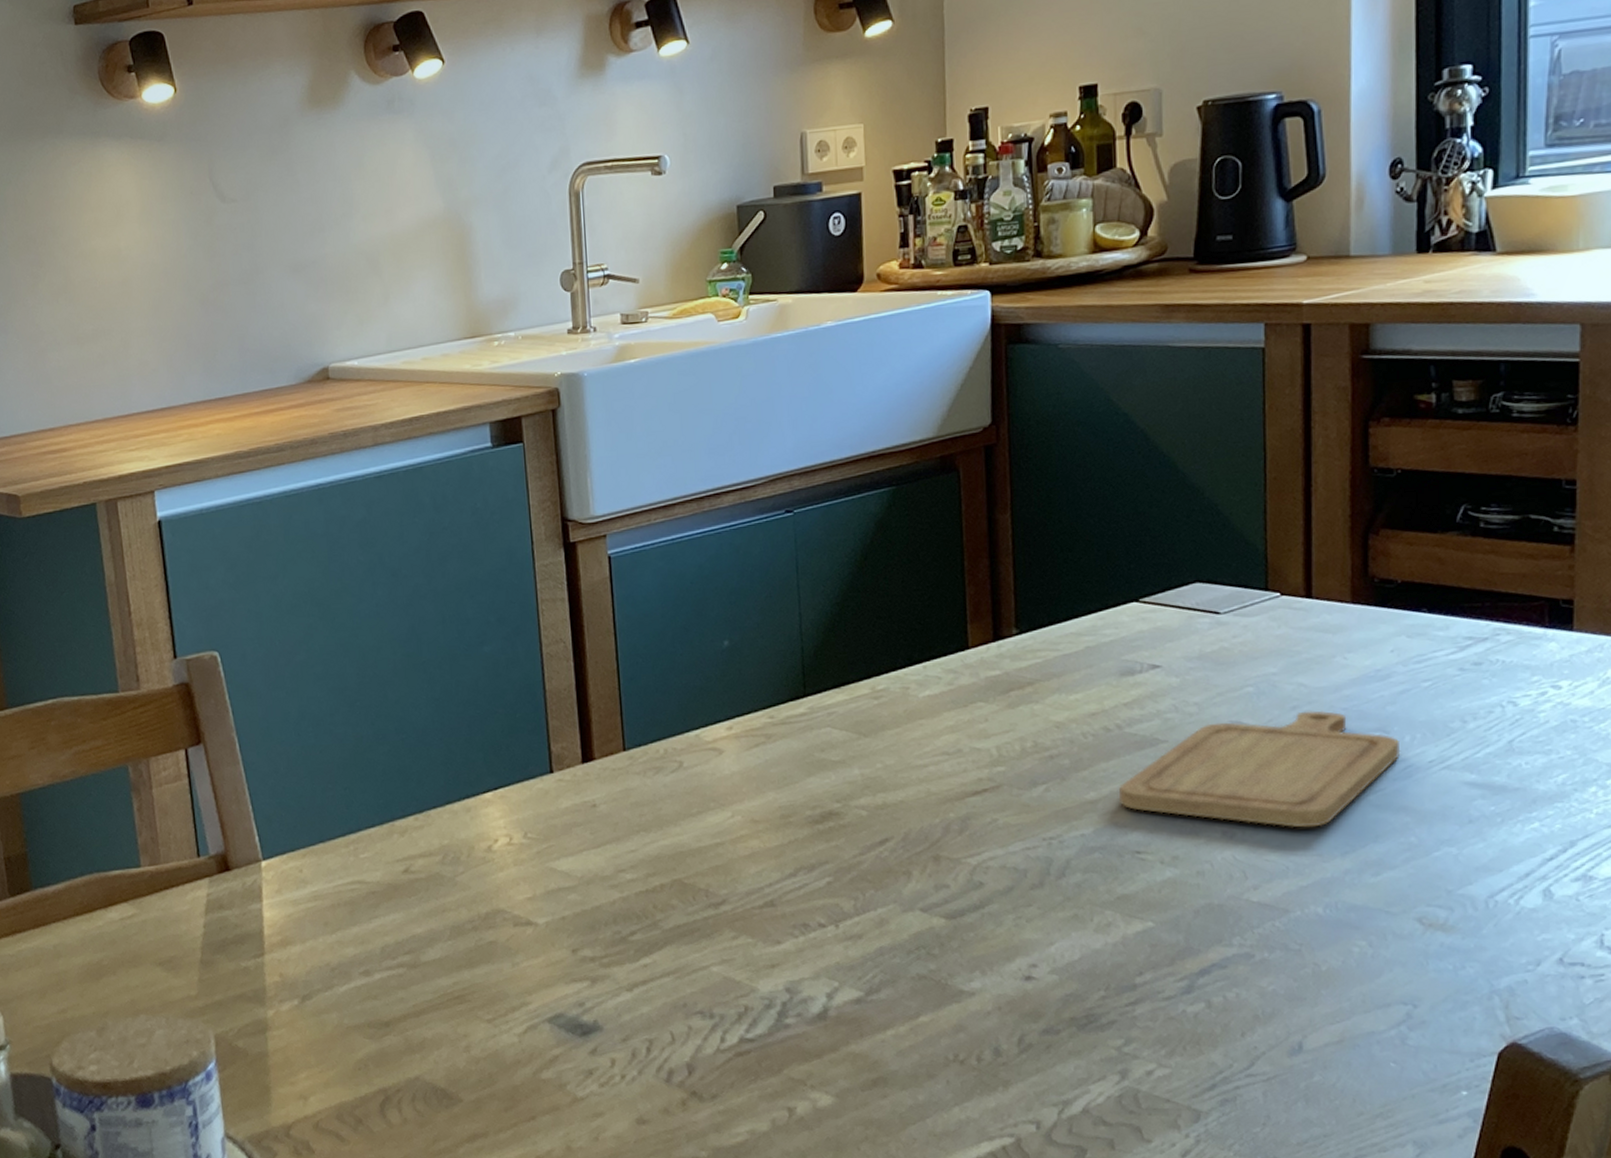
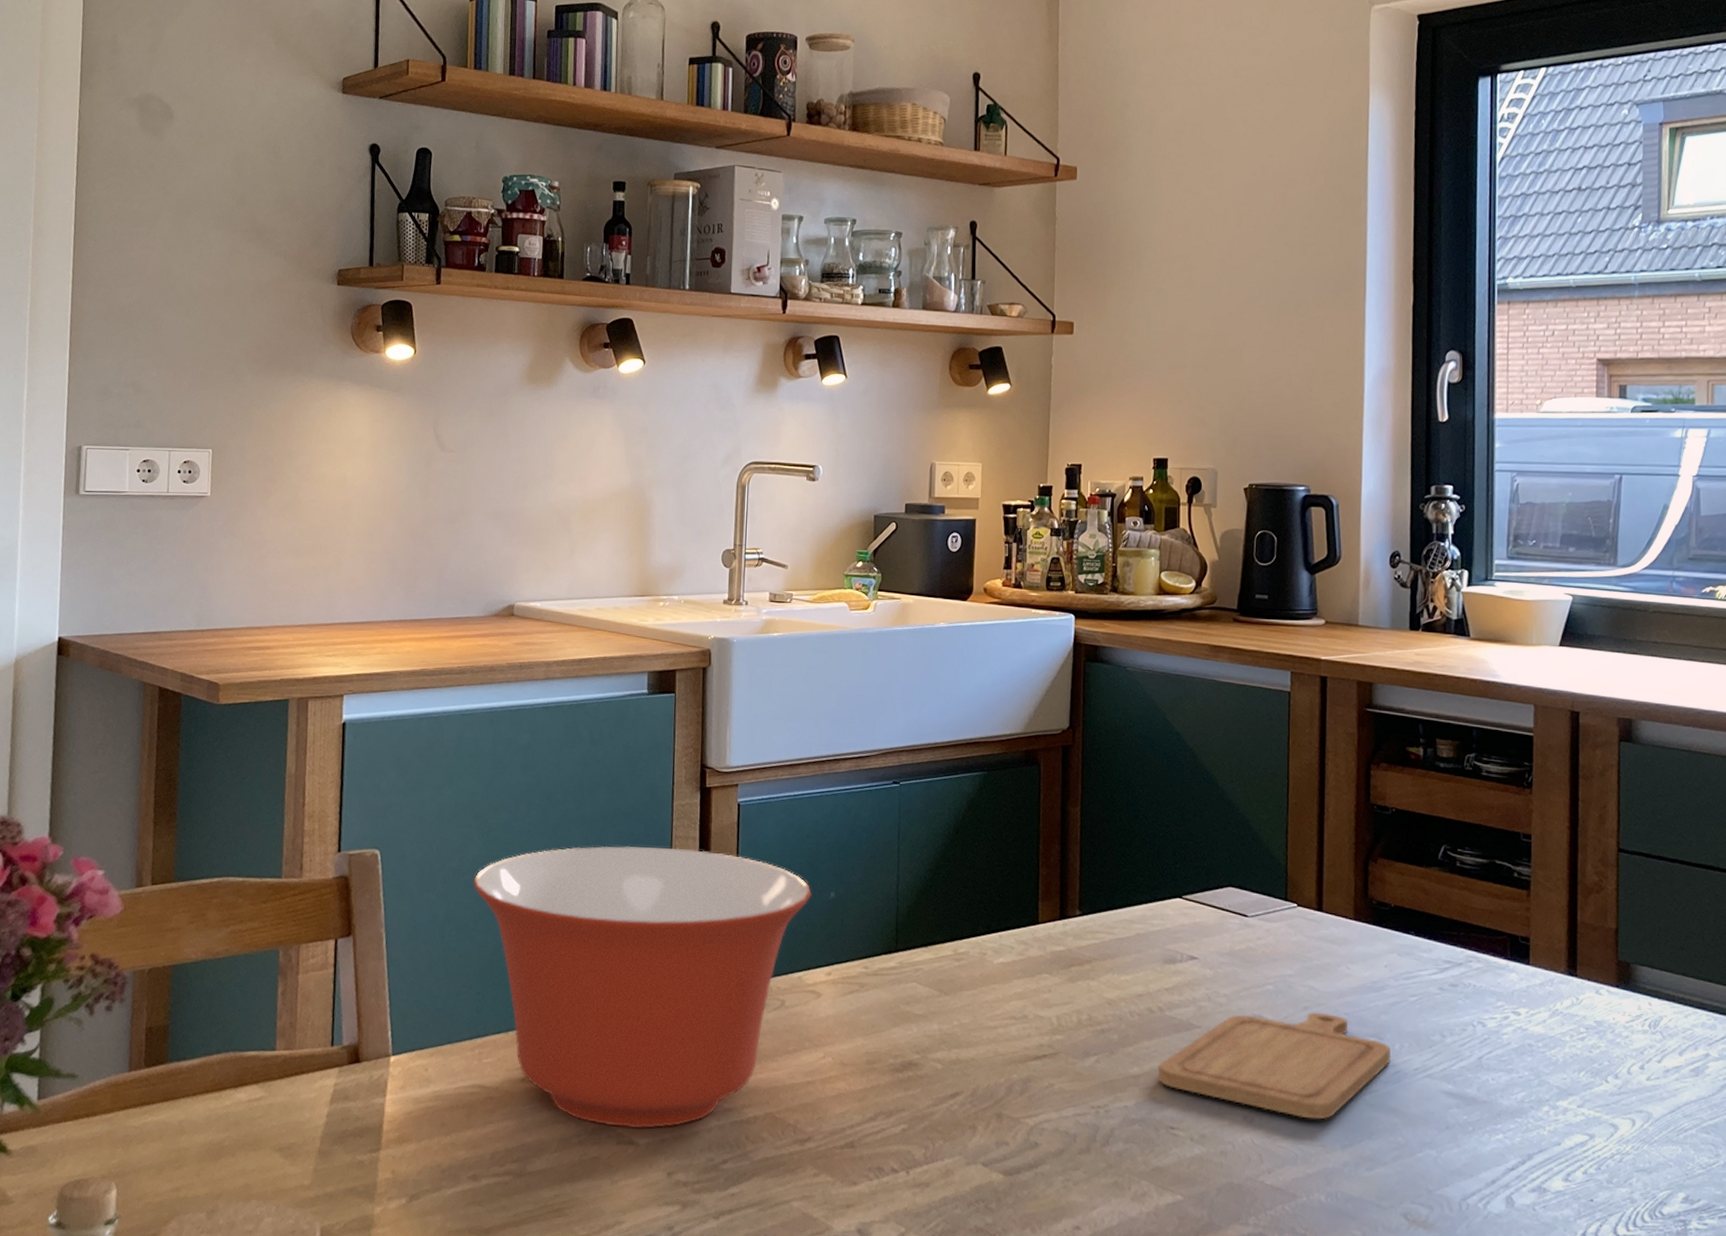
mixing bowl: none [324,611,702,910] -> present [473,845,812,1129]

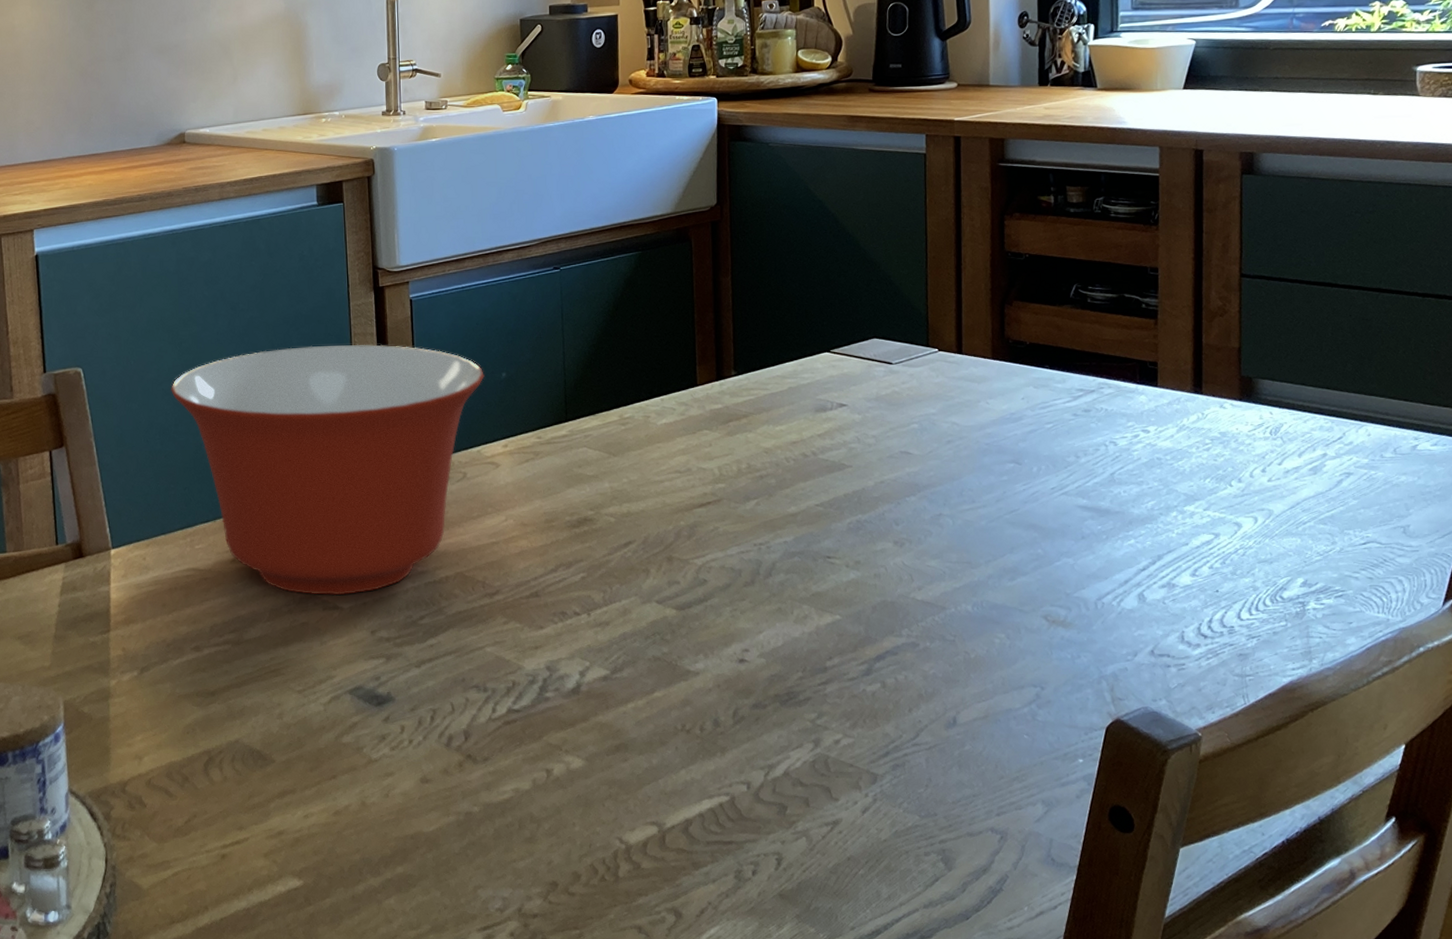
chopping board: present [1158,1012,1392,1120] -> none [814,444,1030,540]

